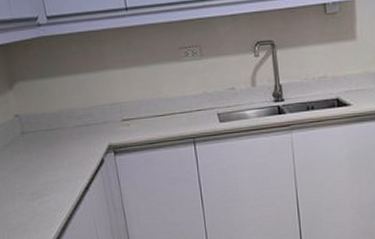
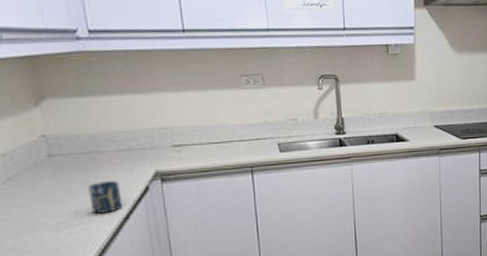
cup: none [53,154,83,184] -> present [87,181,123,214]

